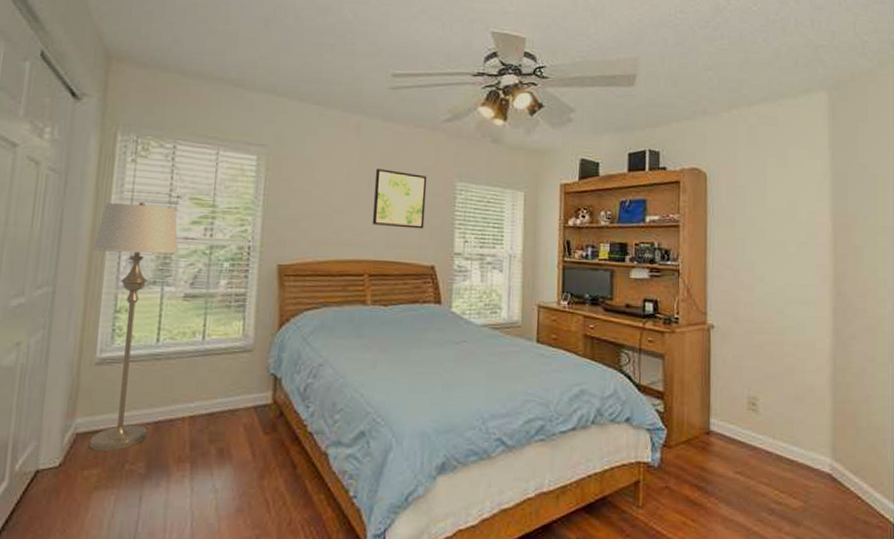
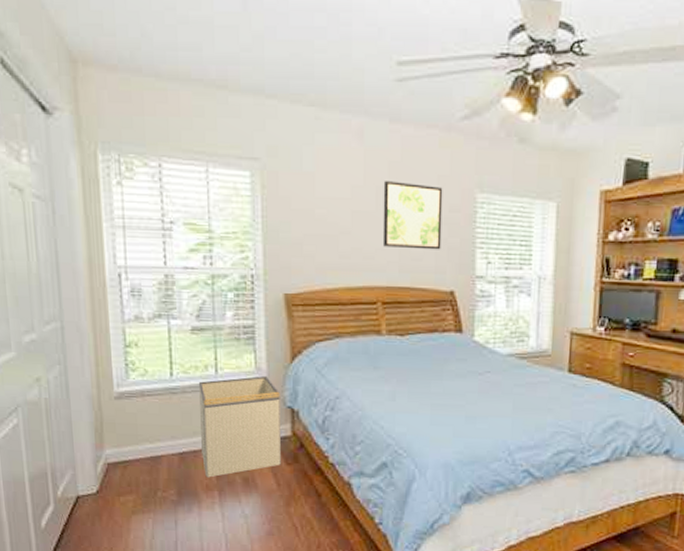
lamp: present [89,201,179,452] -> none [92,229,180,481]
storage bin: none [178,343,265,449] -> present [199,376,281,478]

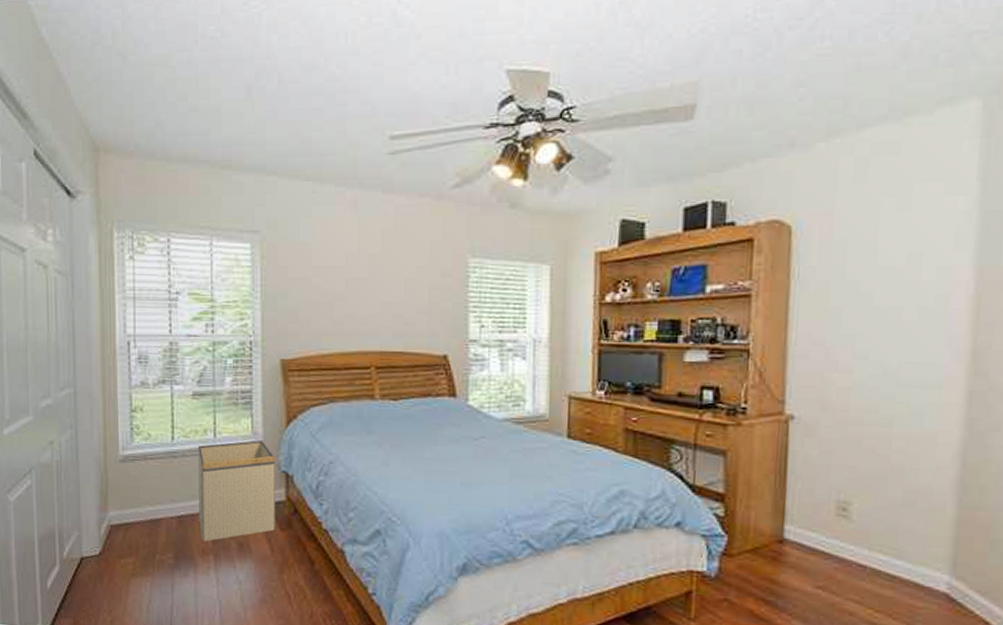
wall art: present [382,181,443,250] -> none [376,249,435,315]

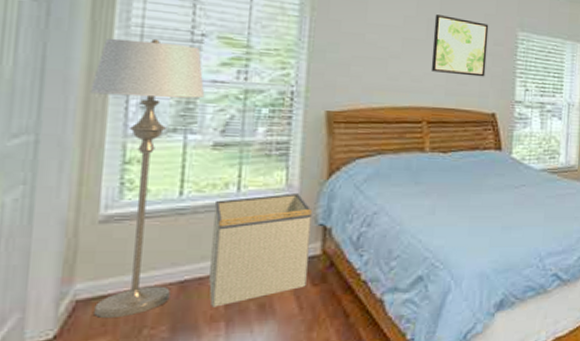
lamp: none [104,299,183,543] -> present [90,38,205,319]
wall art: none [376,249,435,315] -> present [431,14,489,77]

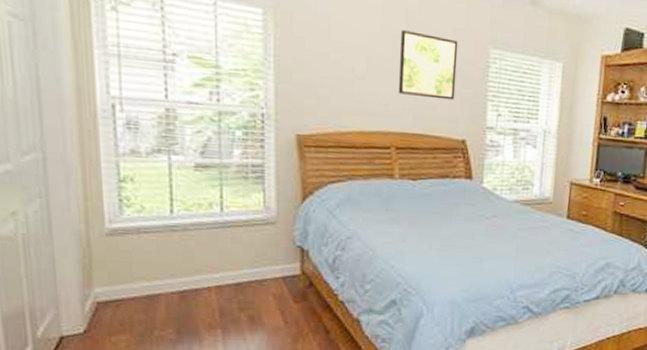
lamp: present [90,38,205,319] -> none [81,58,183,320]
storage bin: present [209,193,312,308] -> none [203,215,289,316]

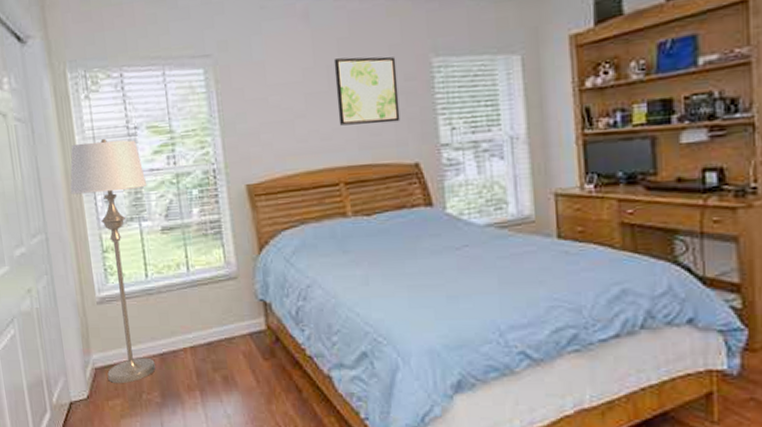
lamp: none [81,58,183,320] -> present [70,138,156,384]

